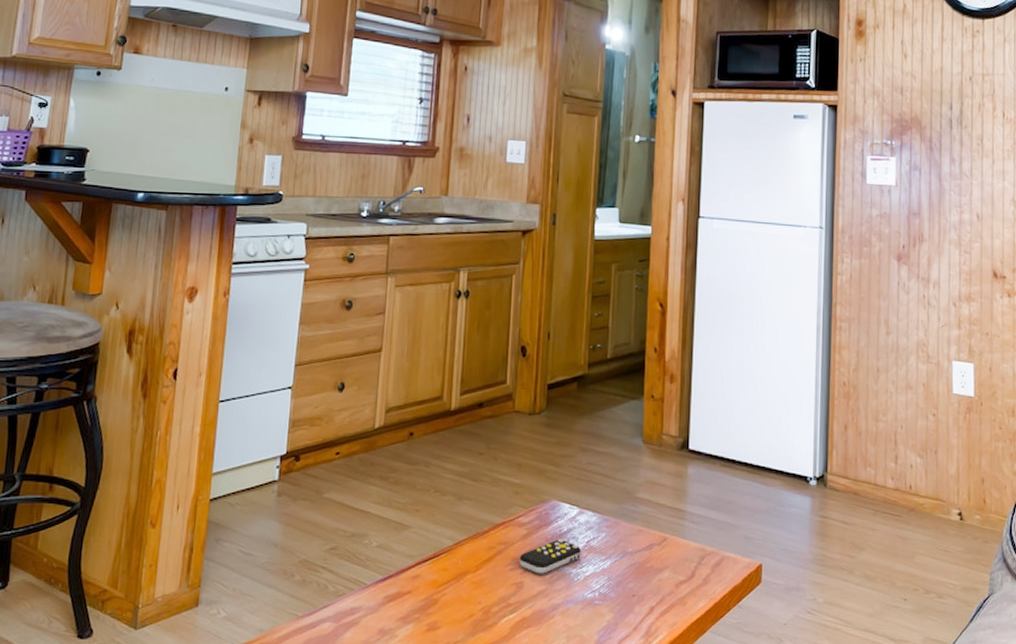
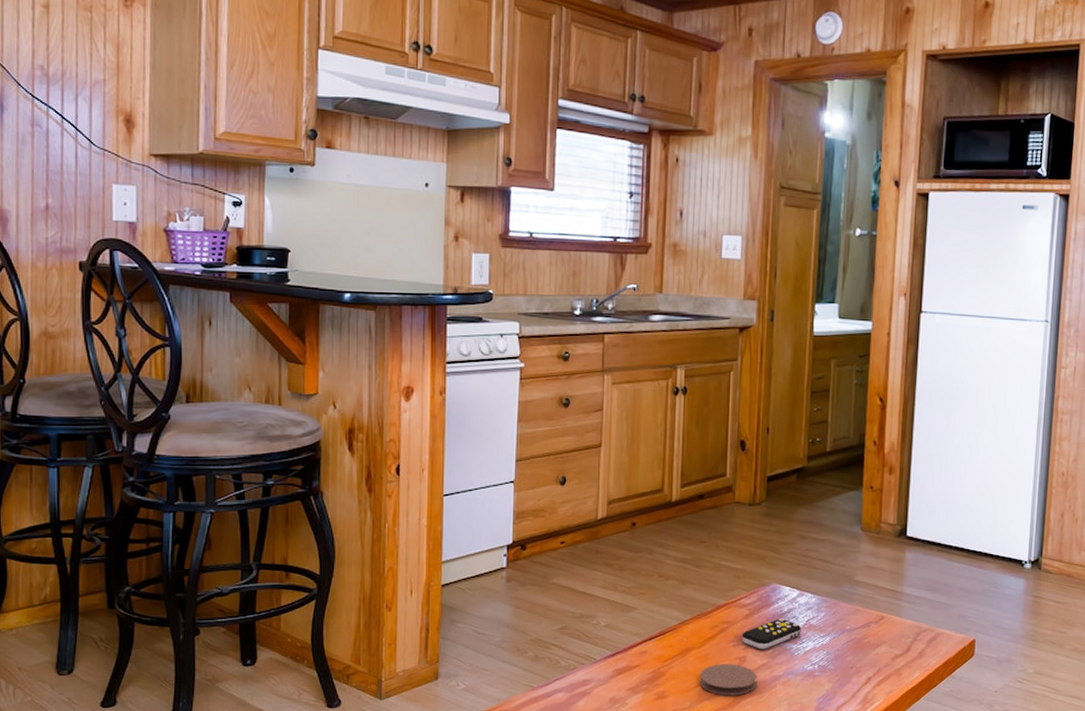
coaster: none [473,590,535,628] -> present [699,664,757,696]

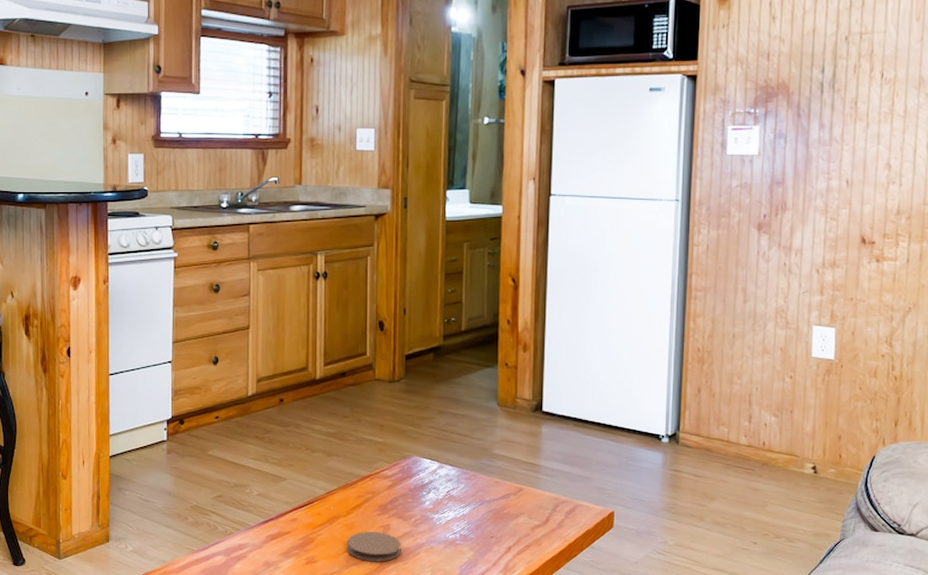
remote control: present [741,618,801,649] -> none [385,489,442,518]

